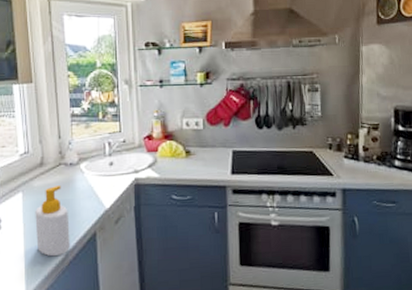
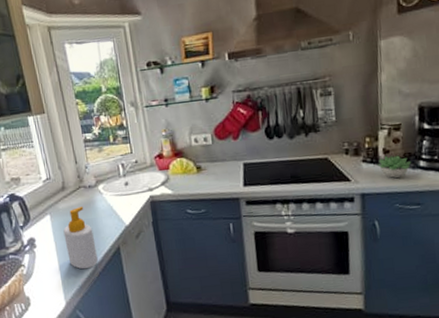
succulent plant: none [358,153,387,175] -> present [377,155,411,178]

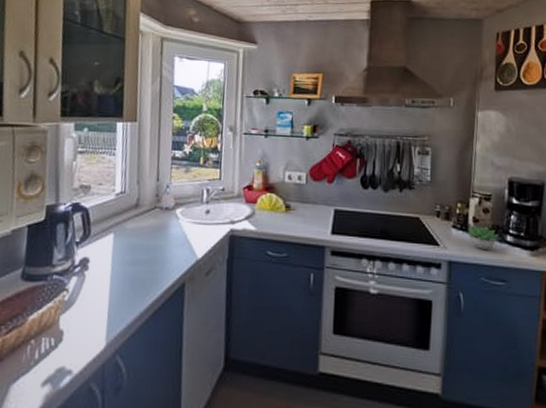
soap bottle: present [63,207,98,270] -> none [122,230,159,305]

